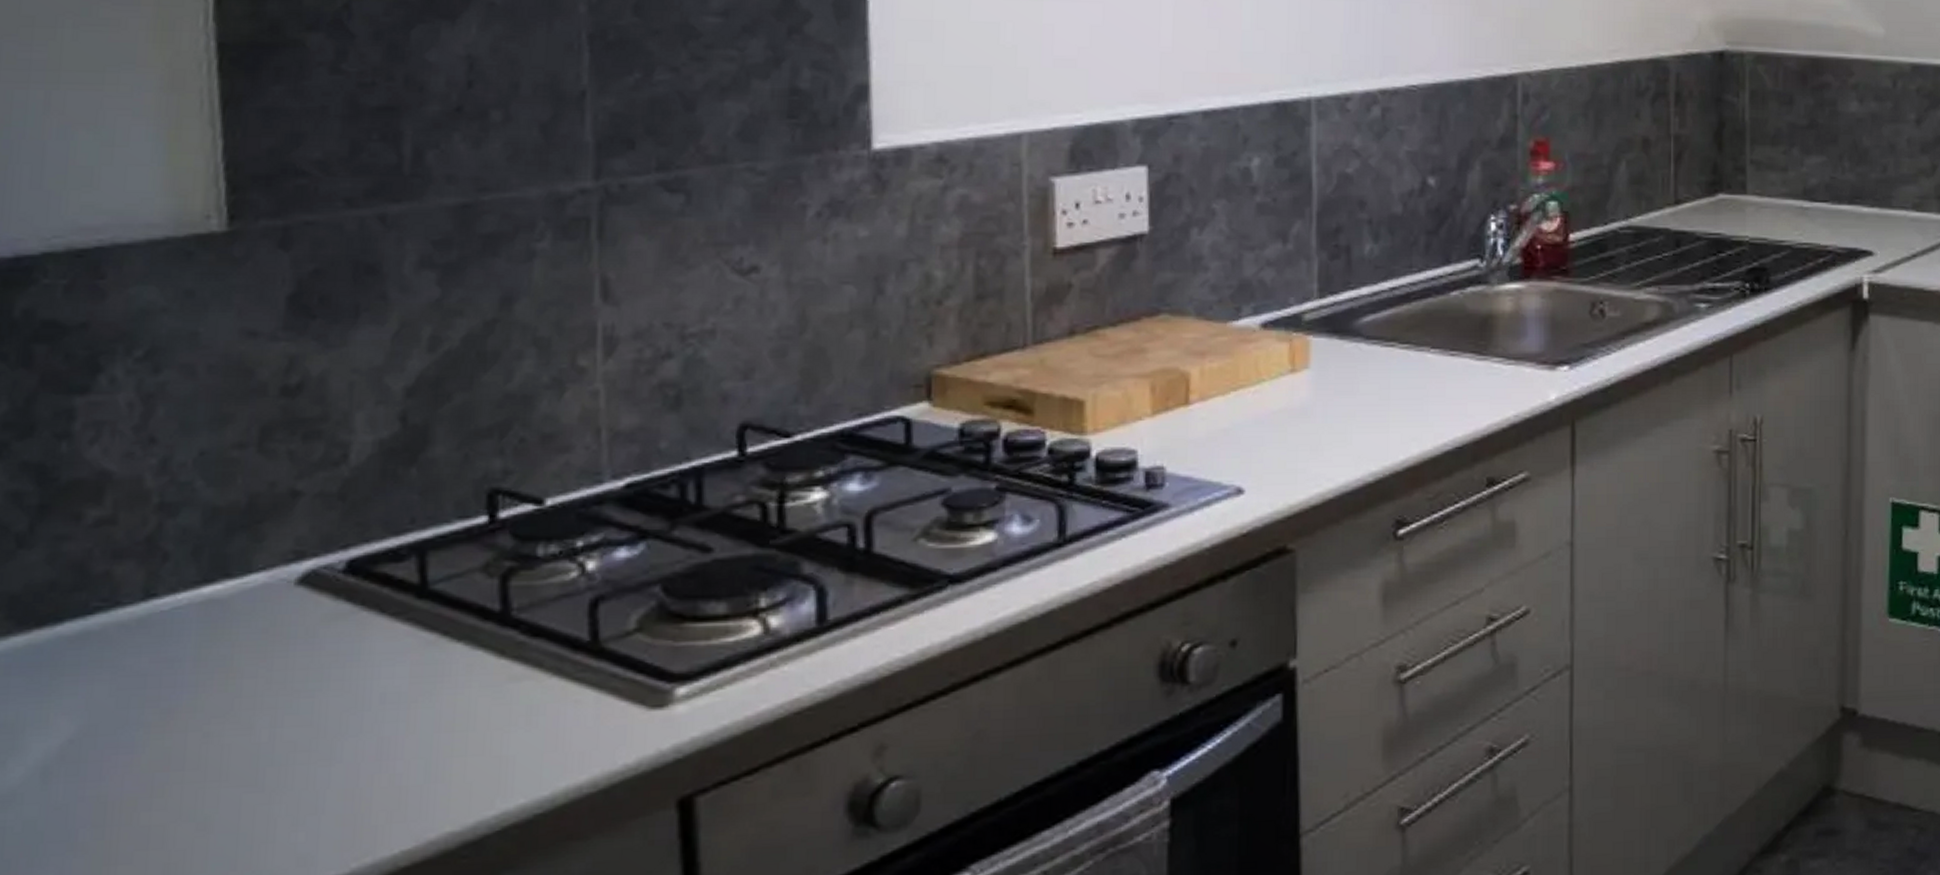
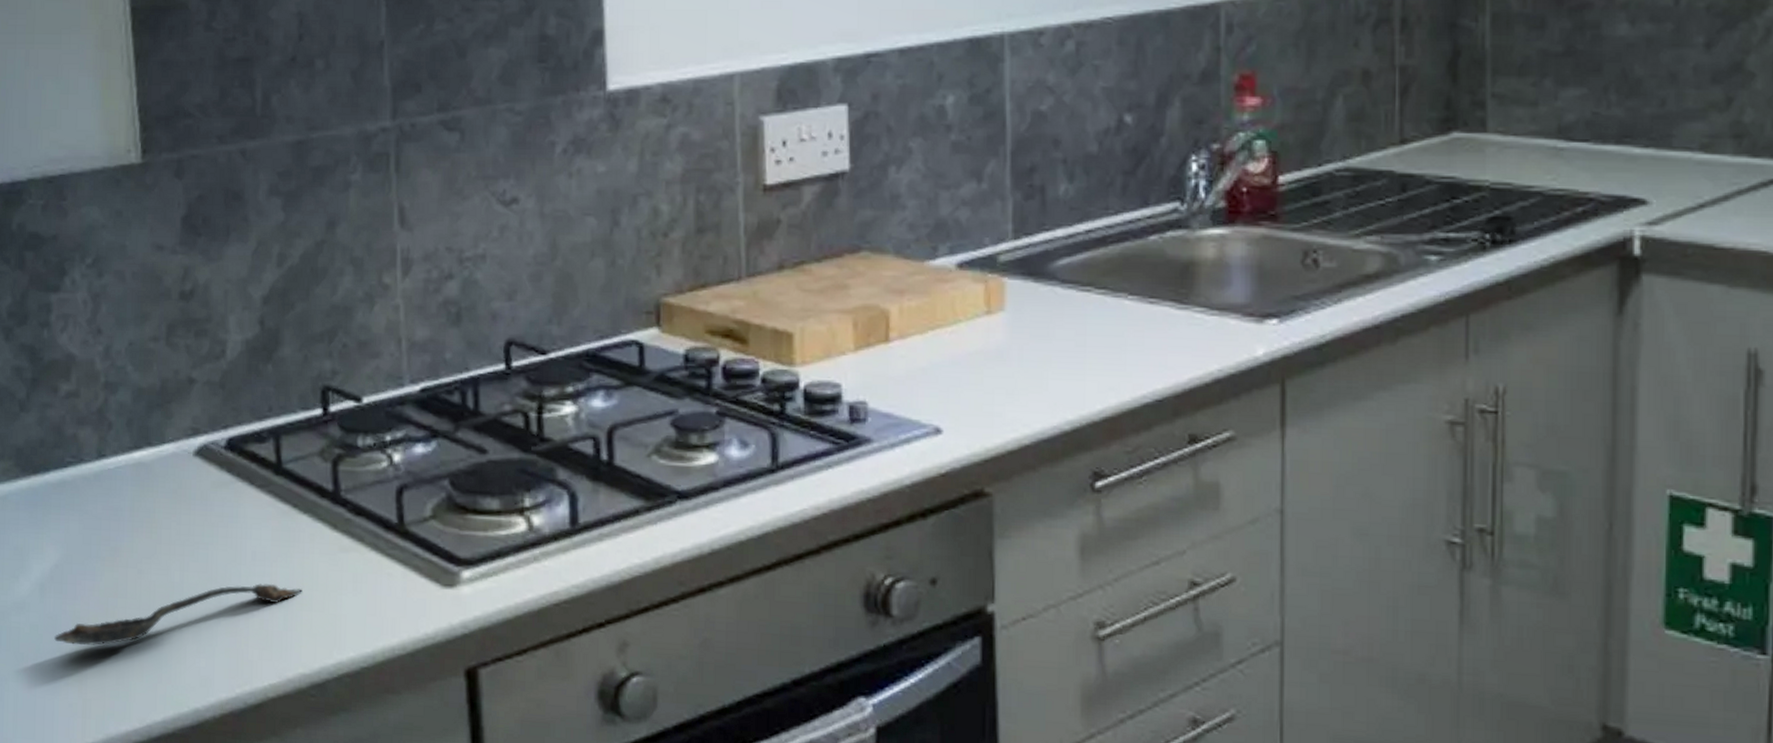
spoon: none [63,730,453,840] -> present [54,583,302,646]

